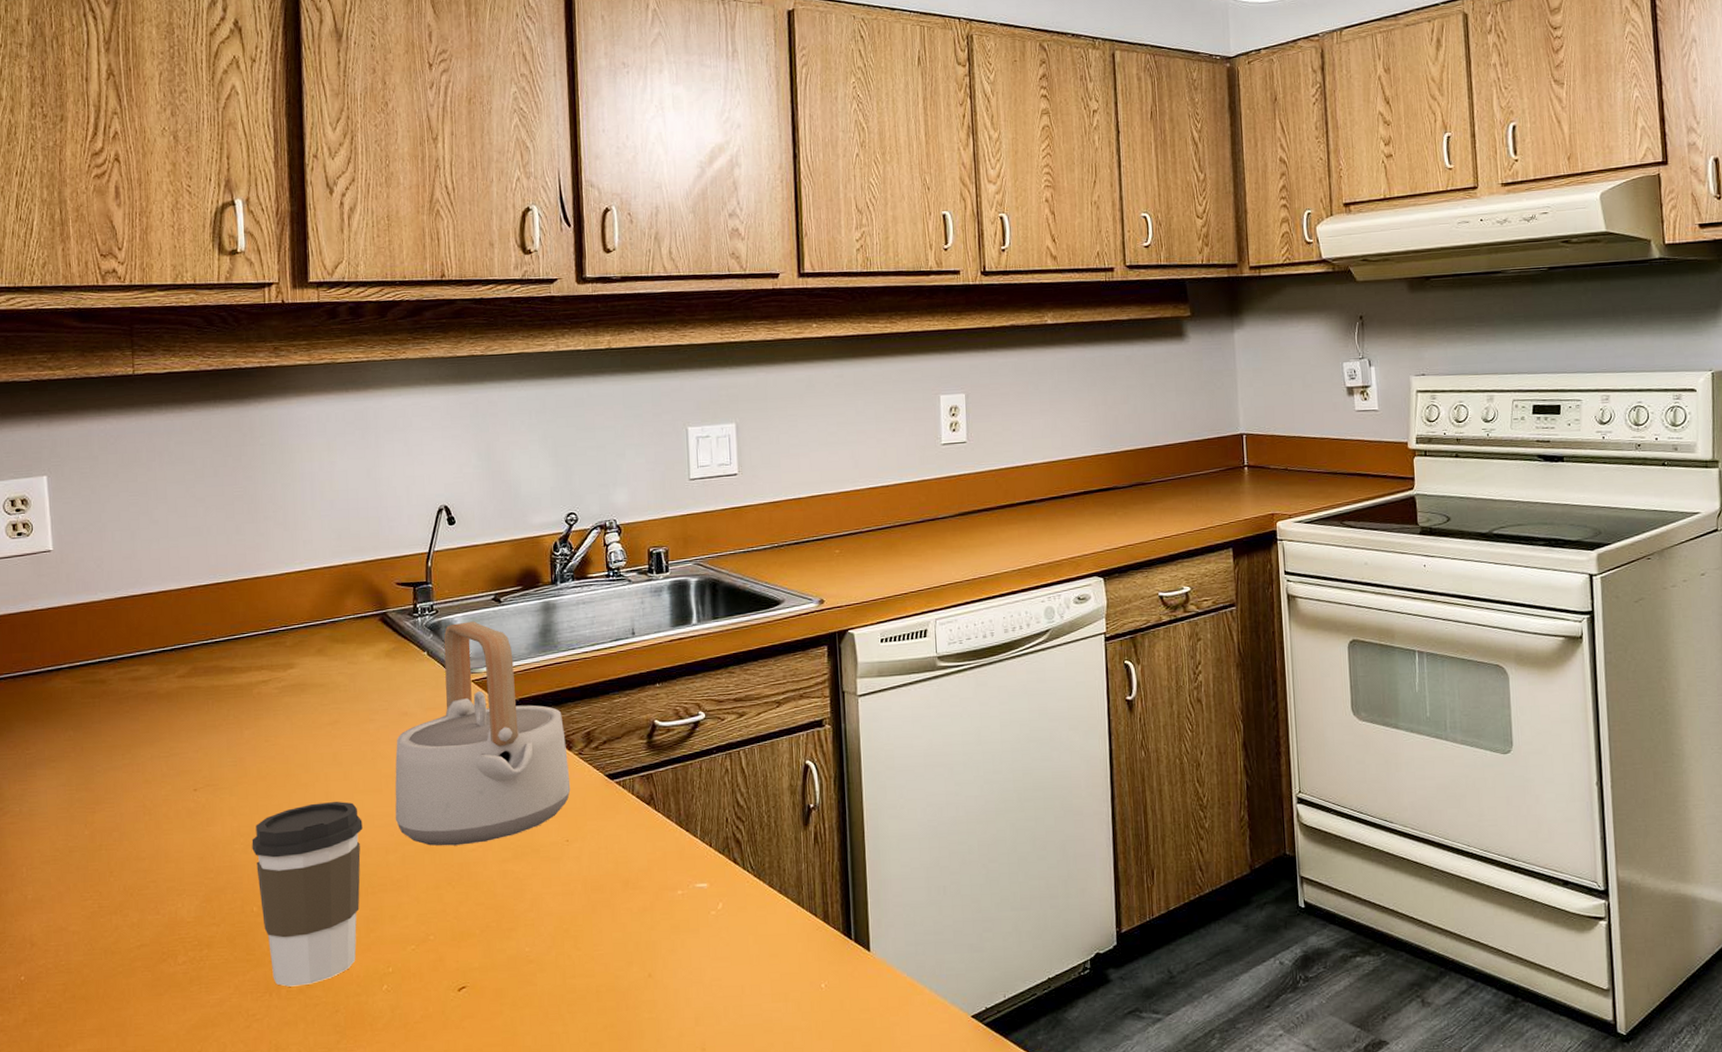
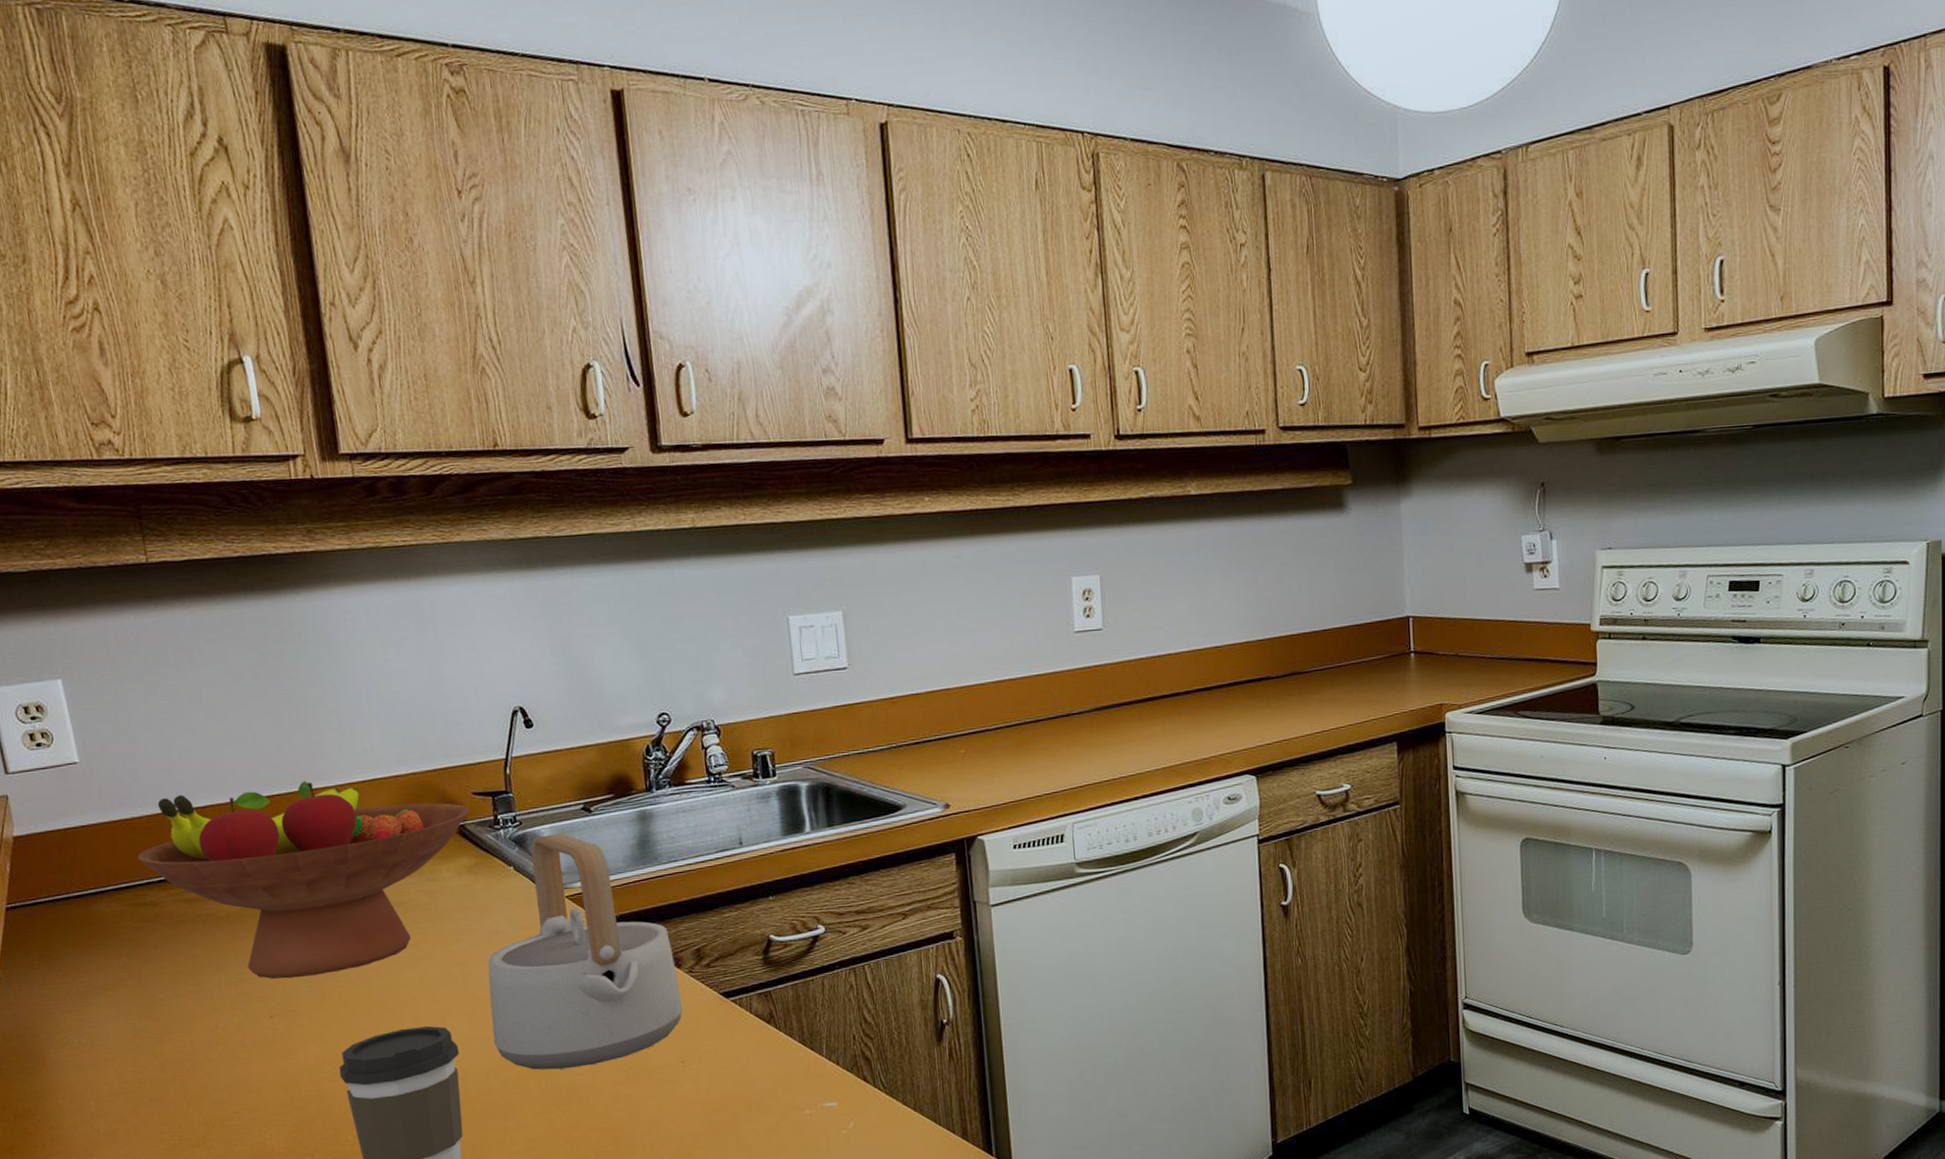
fruit bowl: none [92,570,392,754] -> present [136,781,470,979]

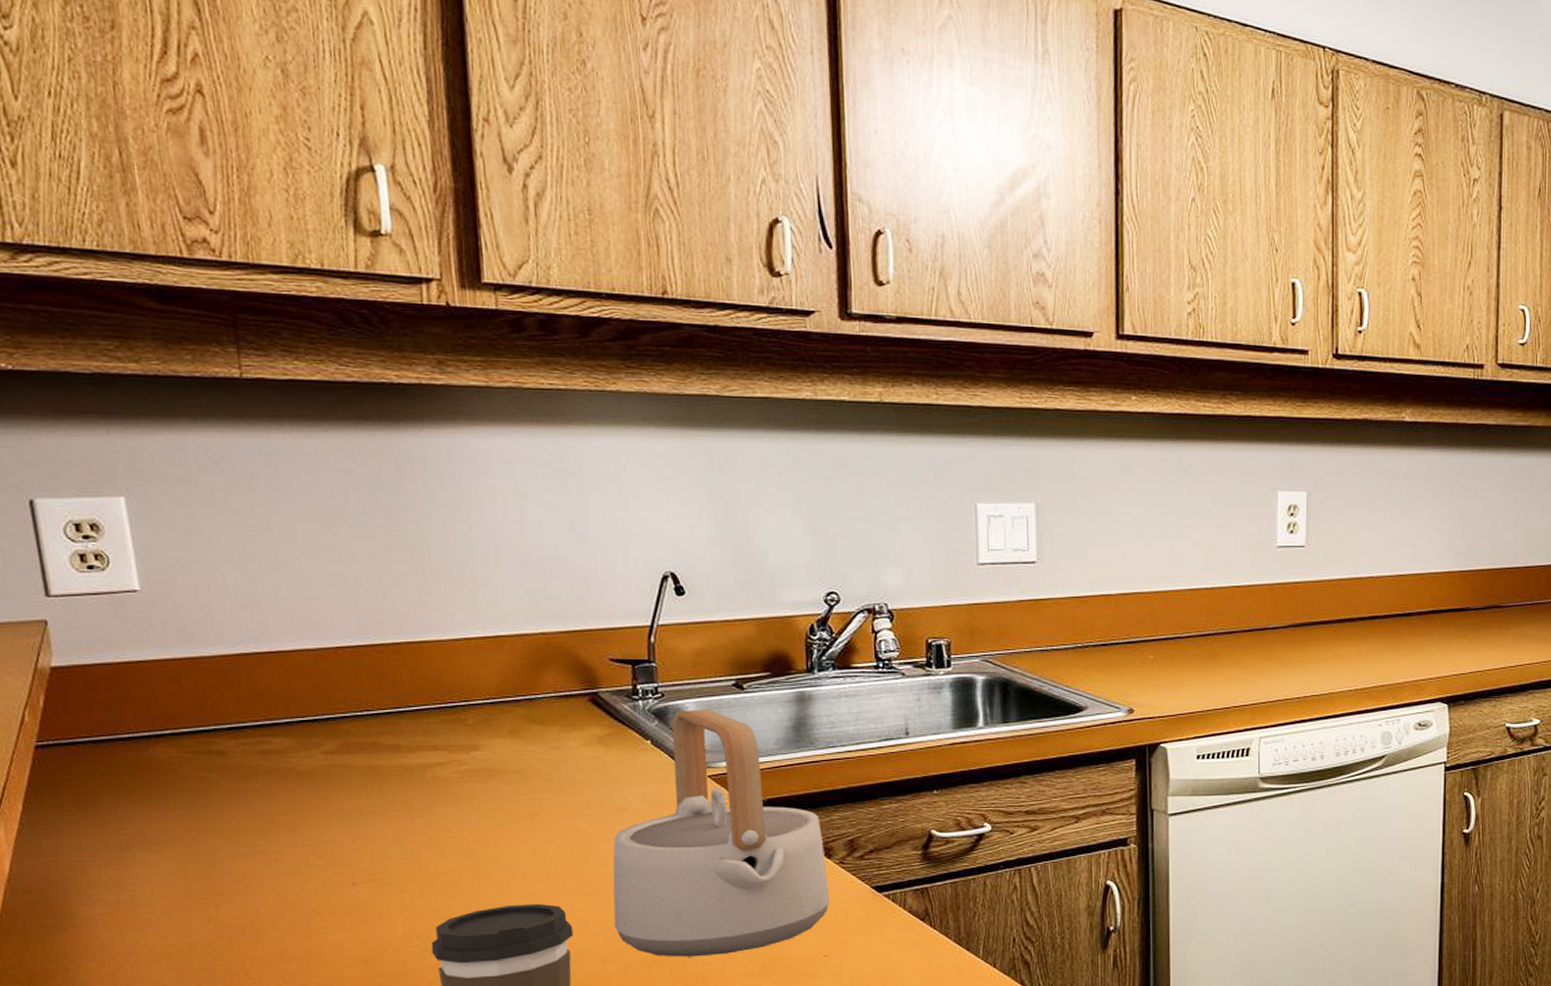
fruit bowl: present [136,781,470,979] -> none [203,631,605,844]

